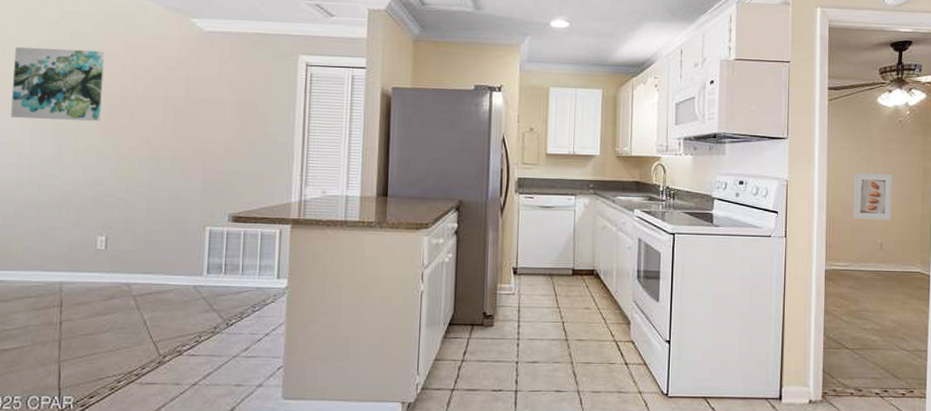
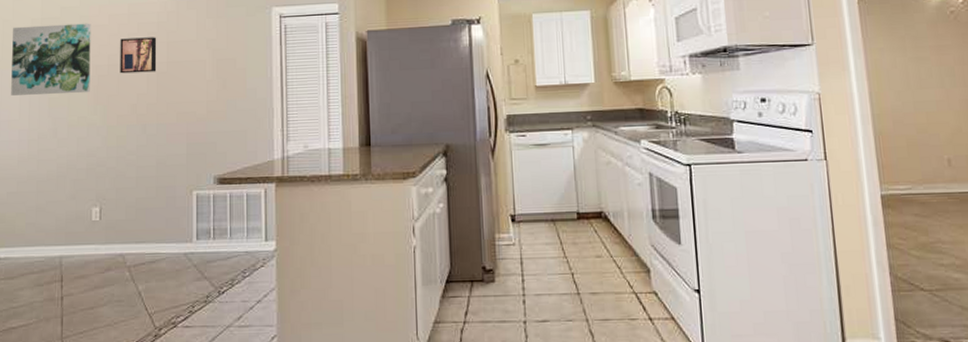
wall art: none [134,70,176,107] -> present [120,37,157,74]
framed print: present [853,172,892,221] -> none [901,74,958,132]

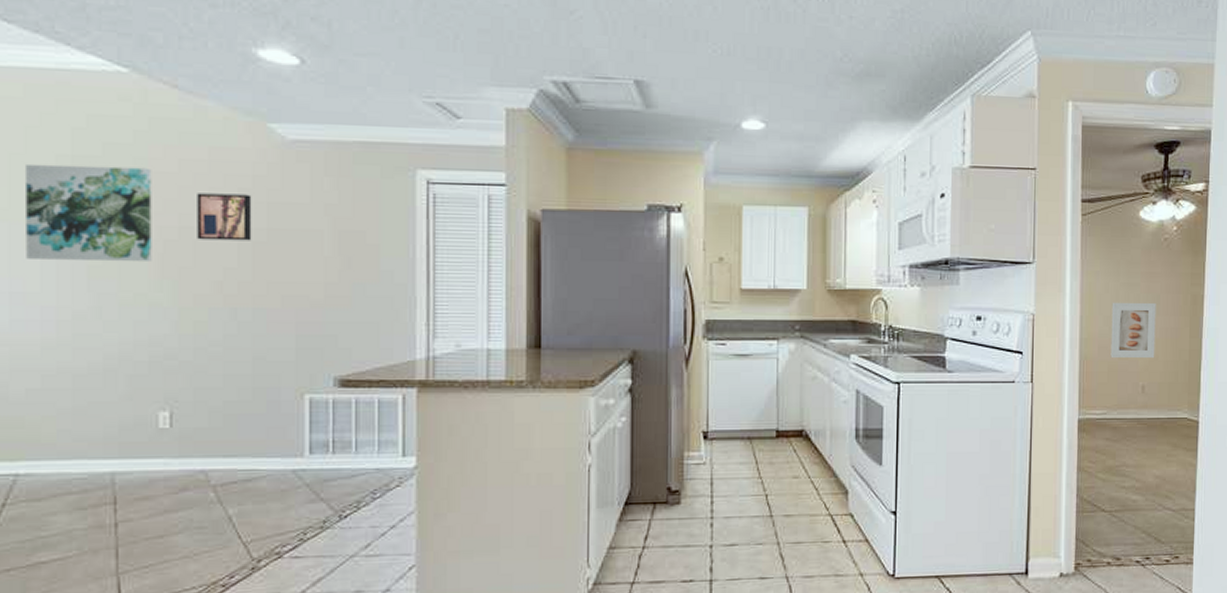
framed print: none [901,74,958,132] -> present [1110,302,1156,359]

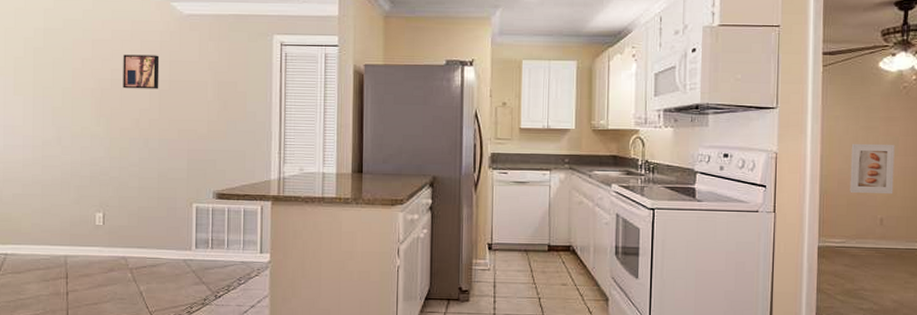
wall art: present [26,163,152,261] -> none [15,35,94,104]

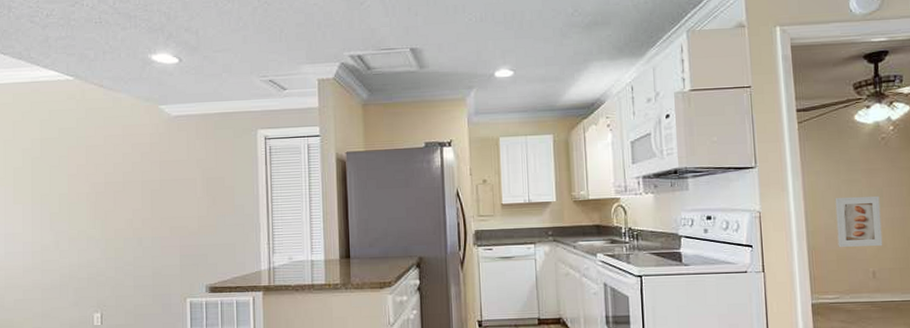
wall art: present [123,54,160,89] -> none [116,156,151,191]

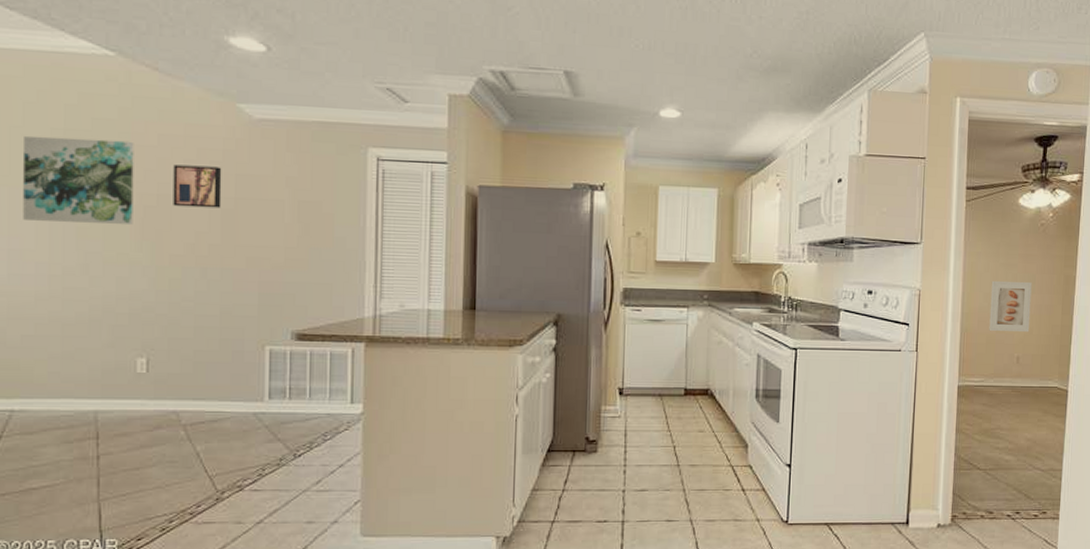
wall art: none [14,143,89,210] -> present [23,135,134,224]
wall art: none [116,156,151,191] -> present [173,164,222,208]

